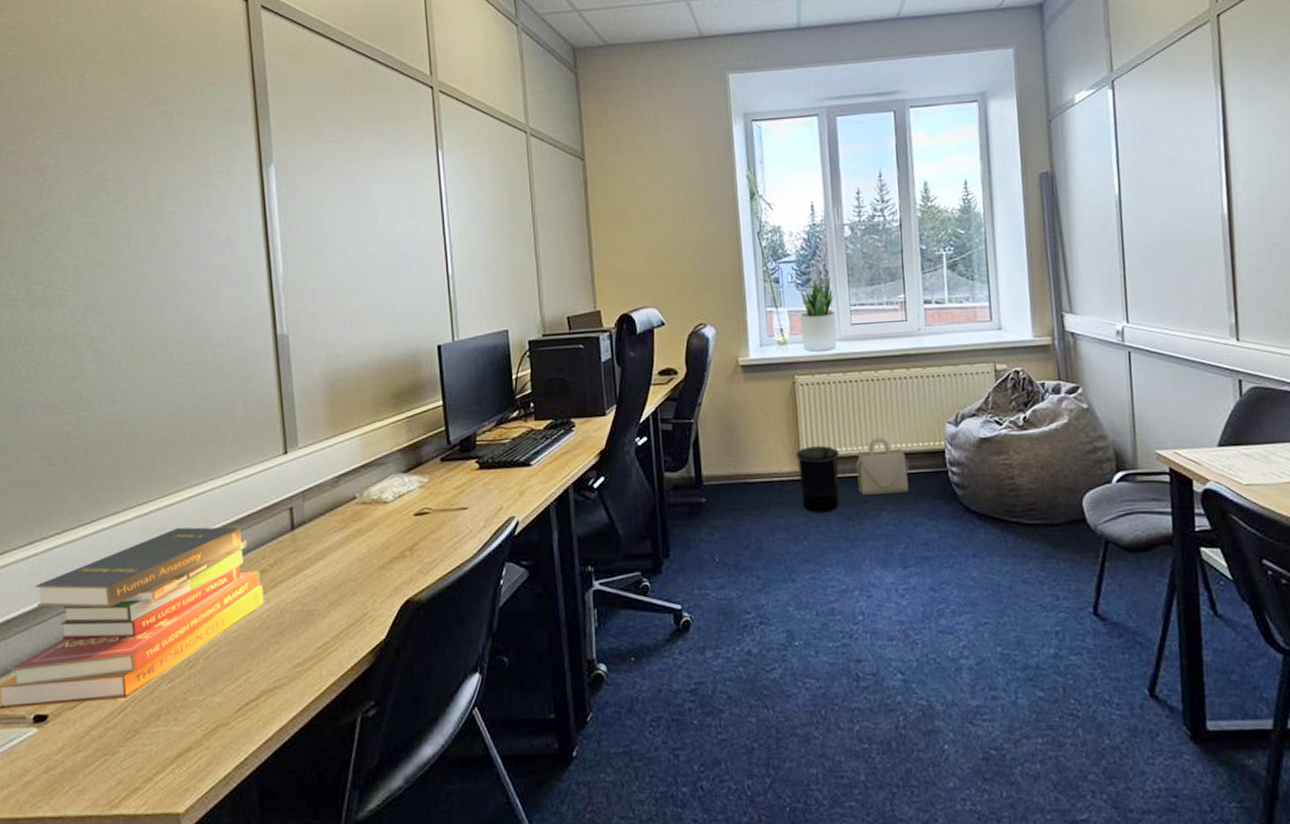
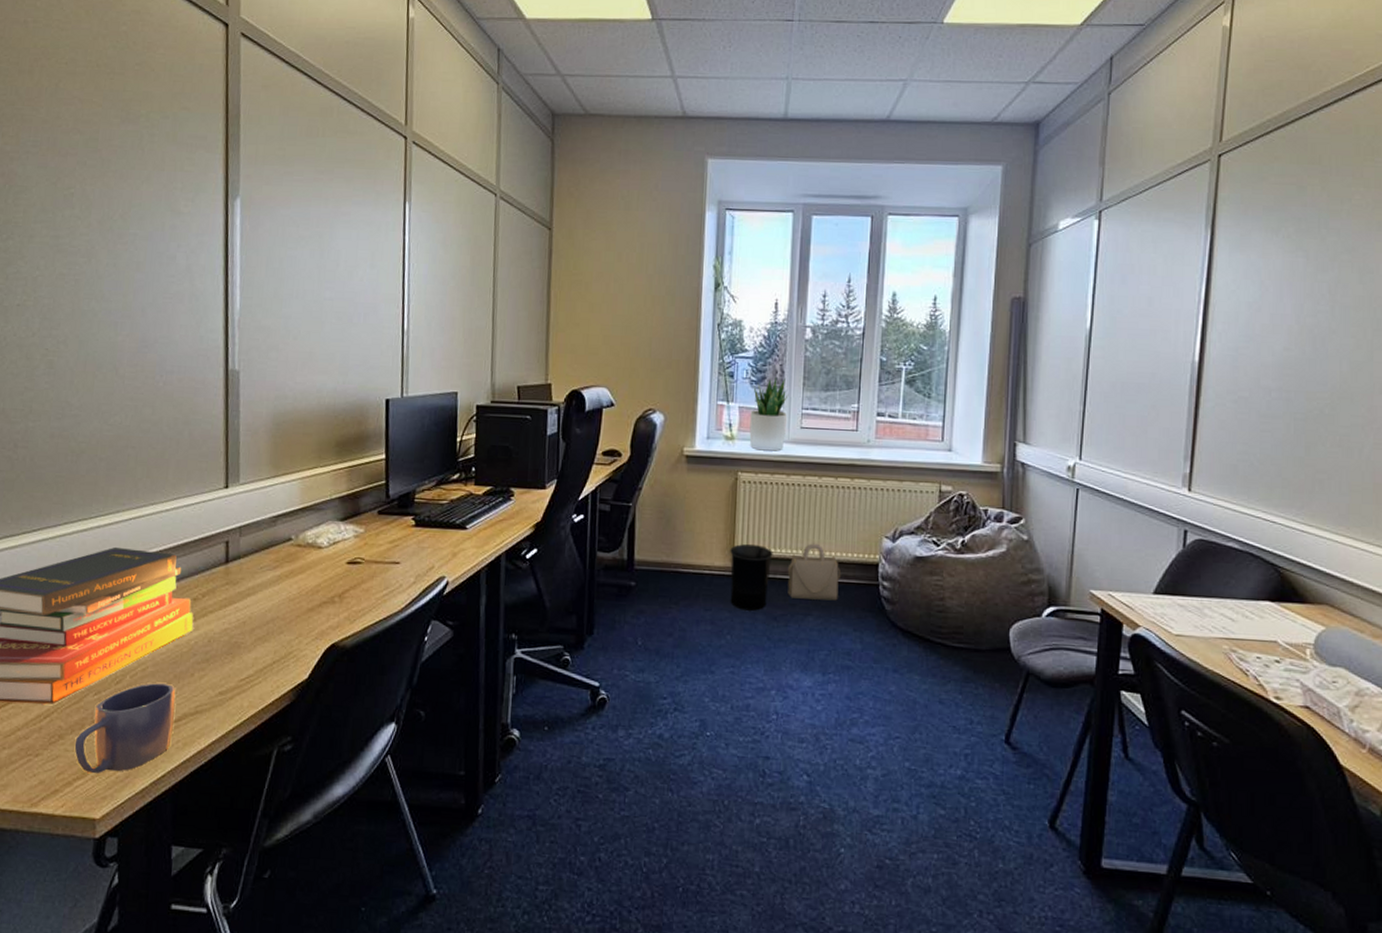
mug: none [152,662,252,765] -> present [74,683,176,773]

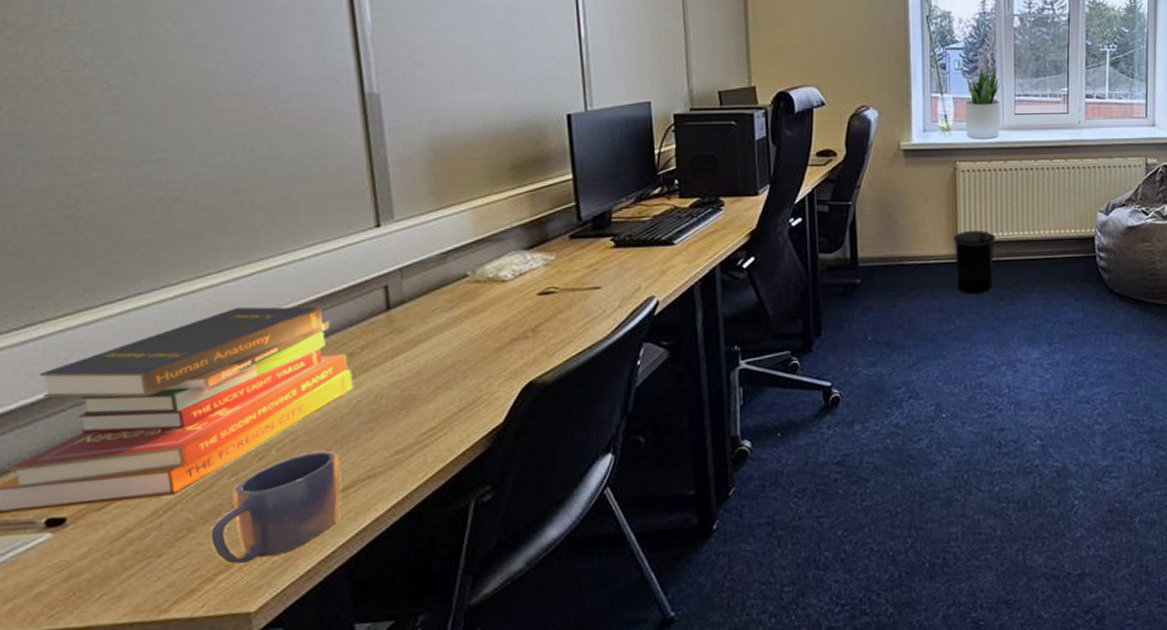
handbag: present [787,543,842,601] -> none [1010,223,1061,278]

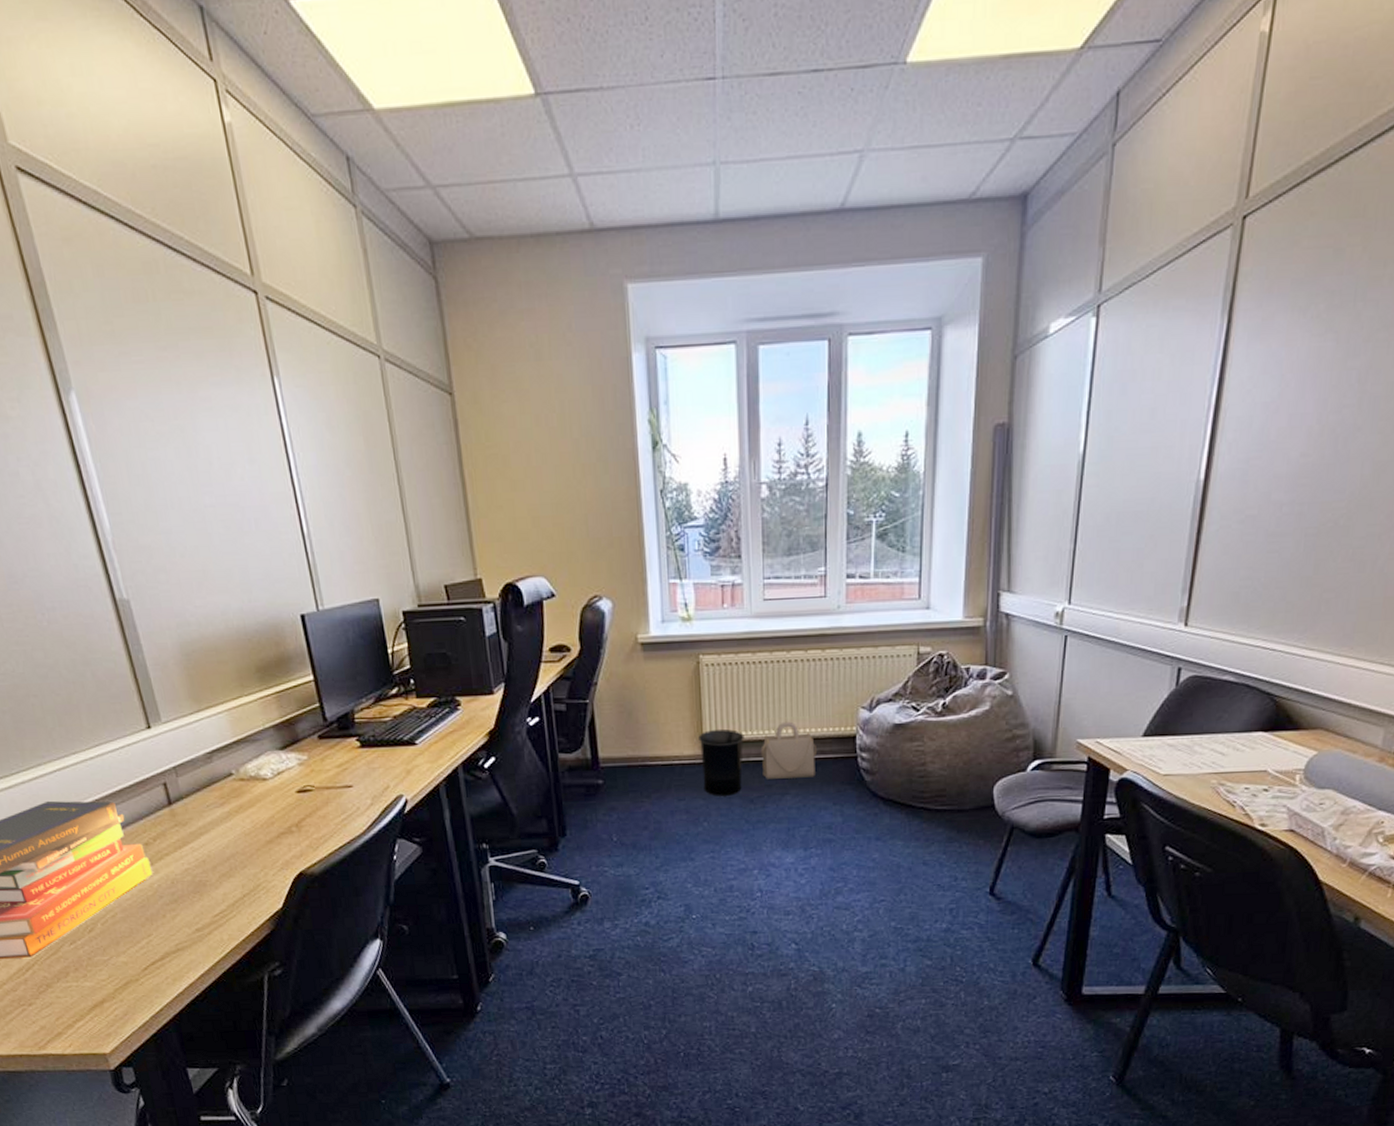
mug: present [210,451,340,564] -> none [64,927,161,1014]
planter: present [965,67,1001,139] -> none [707,546,748,629]
handbag: none [1010,223,1061,278] -> present [760,721,818,779]

